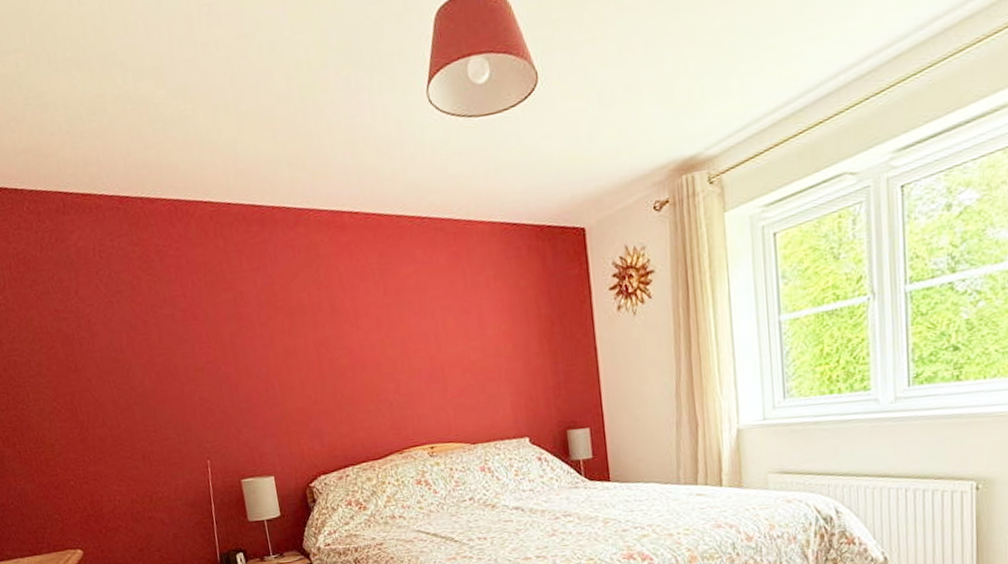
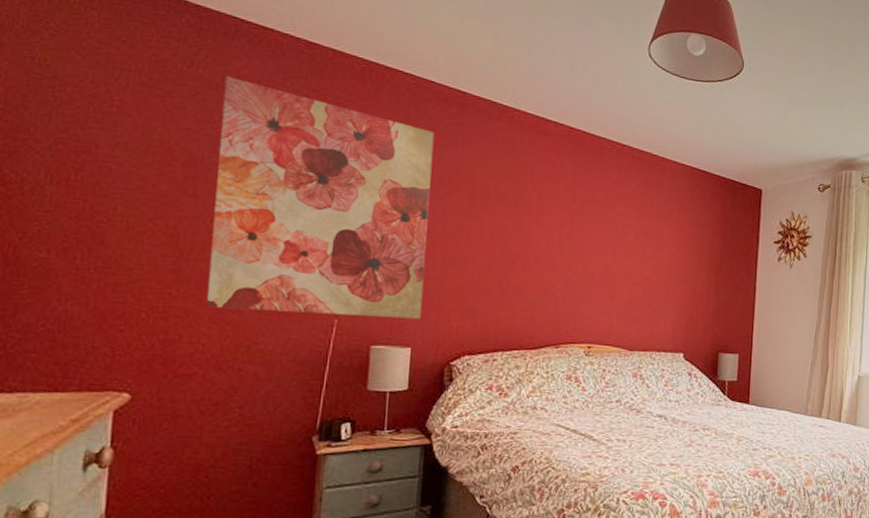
wall art: none [68,251,276,468] -> present [207,76,435,319]

